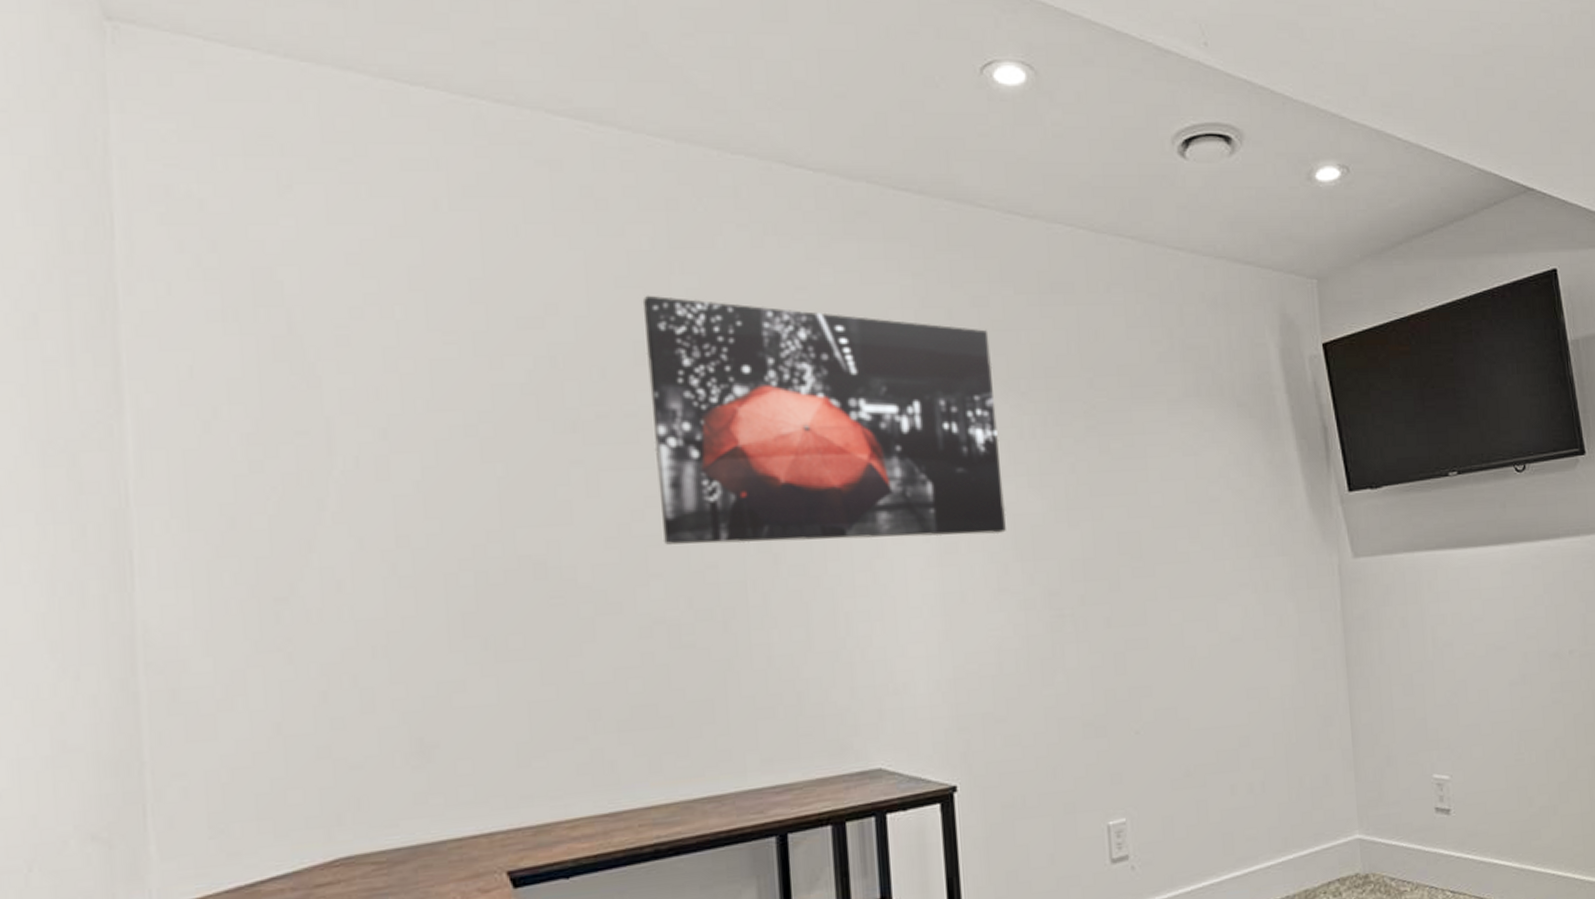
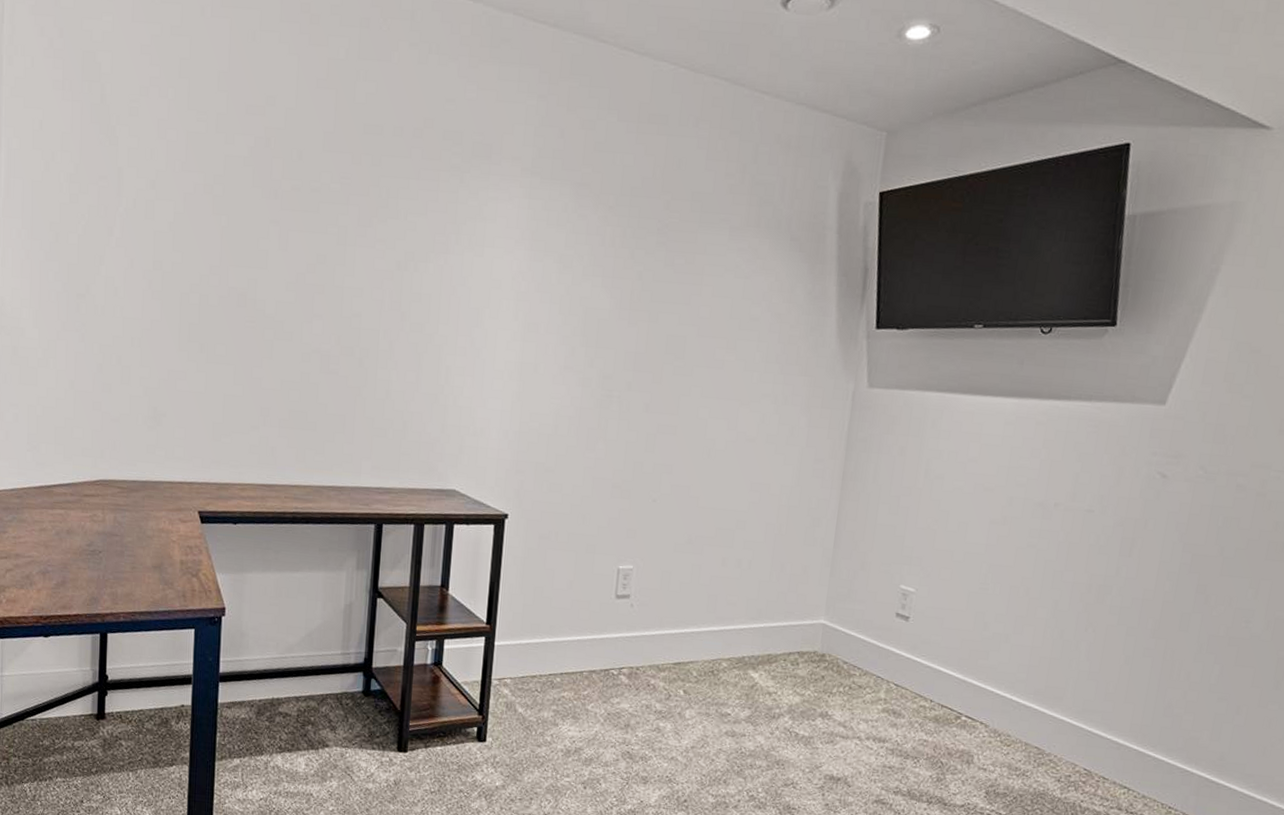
wall art: present [642,295,1006,545] -> none [325,95,591,322]

